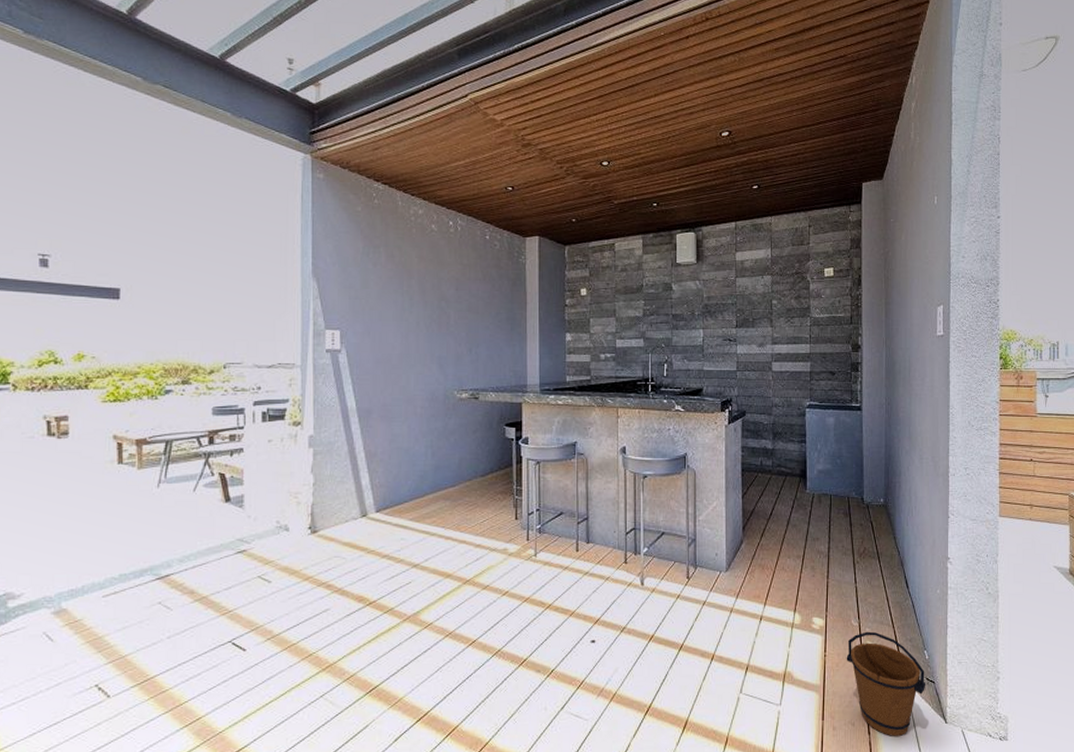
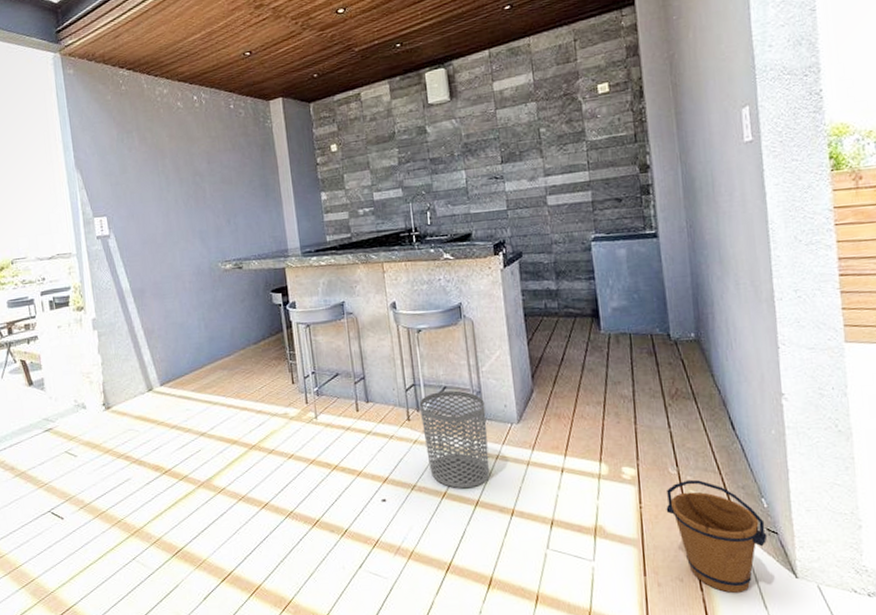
waste bin: none [637,537,698,633] -> present [419,390,490,489]

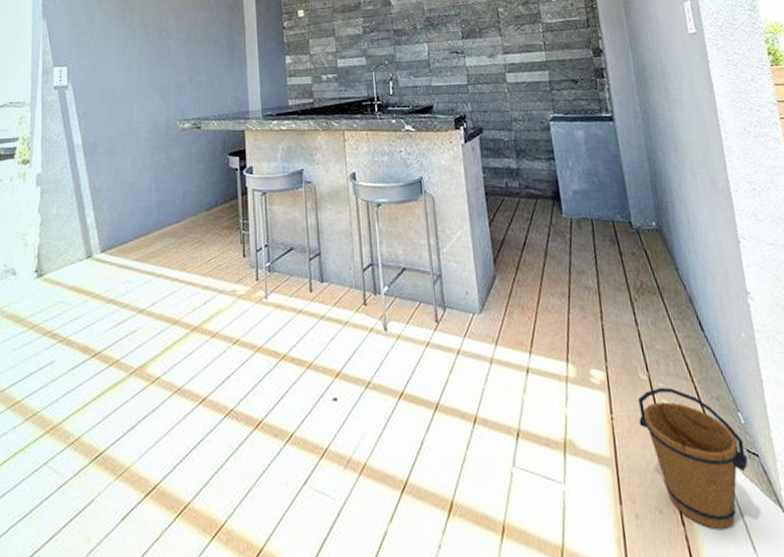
waste bin: present [419,390,490,489] -> none [376,273,451,389]

